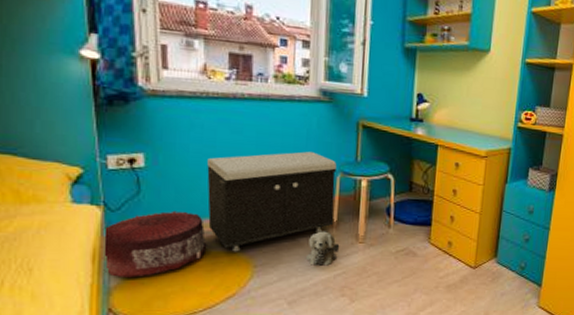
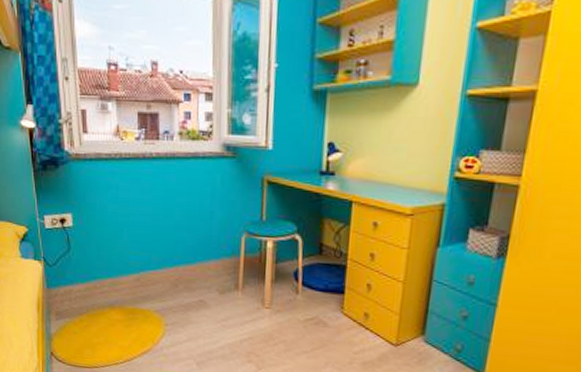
pouf: present [102,210,207,278] -> none [44,267,125,327]
storage bench: present [207,151,336,252] -> none [123,210,241,310]
plush toy: present [306,231,340,266] -> none [213,293,246,330]

